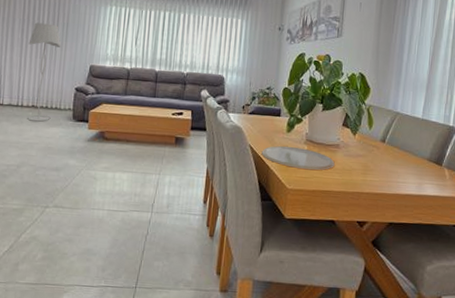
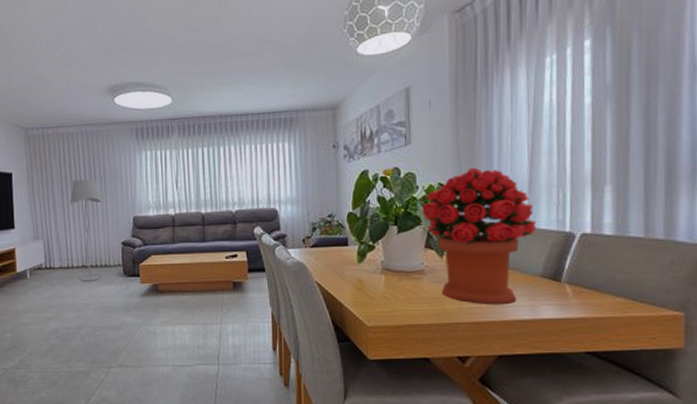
plate: present [261,146,335,171] -> none [331,278,421,303]
bouquet: none [344,63,429,180] -> present [422,167,536,304]

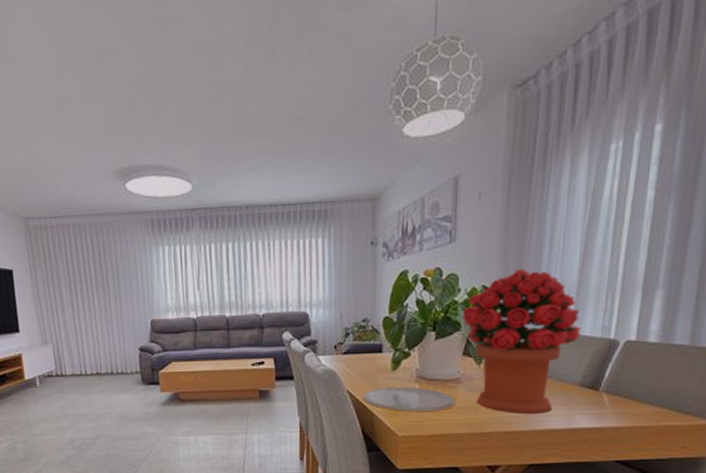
floor lamp: present [69,179,102,283] -> none [79,277,119,391]
plate: none [331,278,421,303] -> present [363,386,455,413]

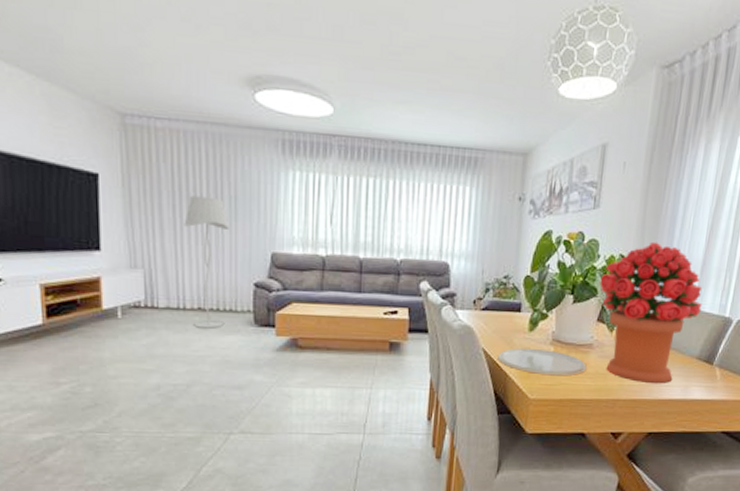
floor lamp: none [79,277,119,391] -> present [184,195,230,330]

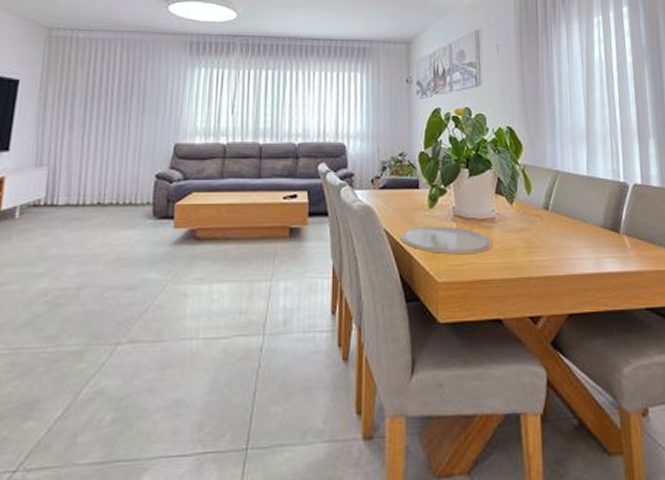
floor lamp: present [184,195,230,330] -> none [91,95,136,226]
bouquet: present [600,241,702,383] -> none [492,113,596,256]

